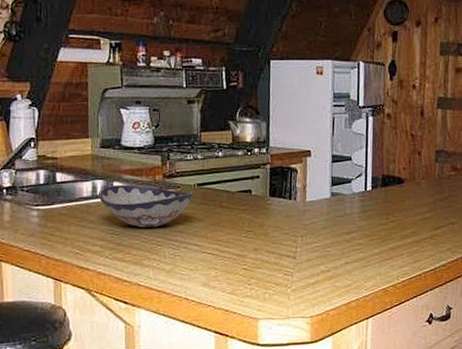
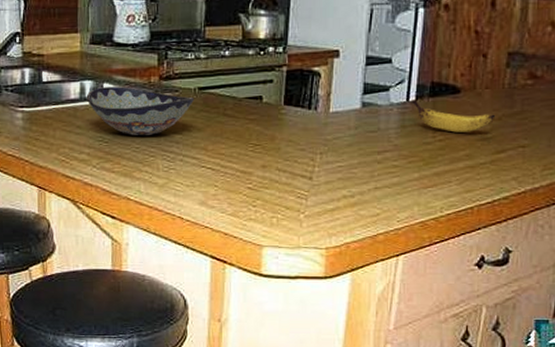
banana: none [369,189,431,215] -> present [412,99,496,133]

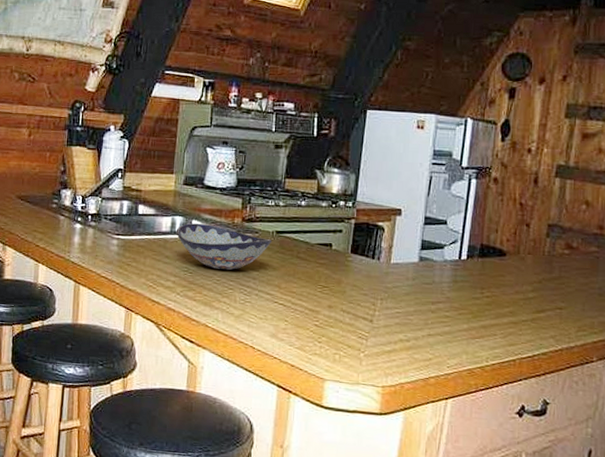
banana: present [412,99,496,133] -> none [463,258,537,292]

